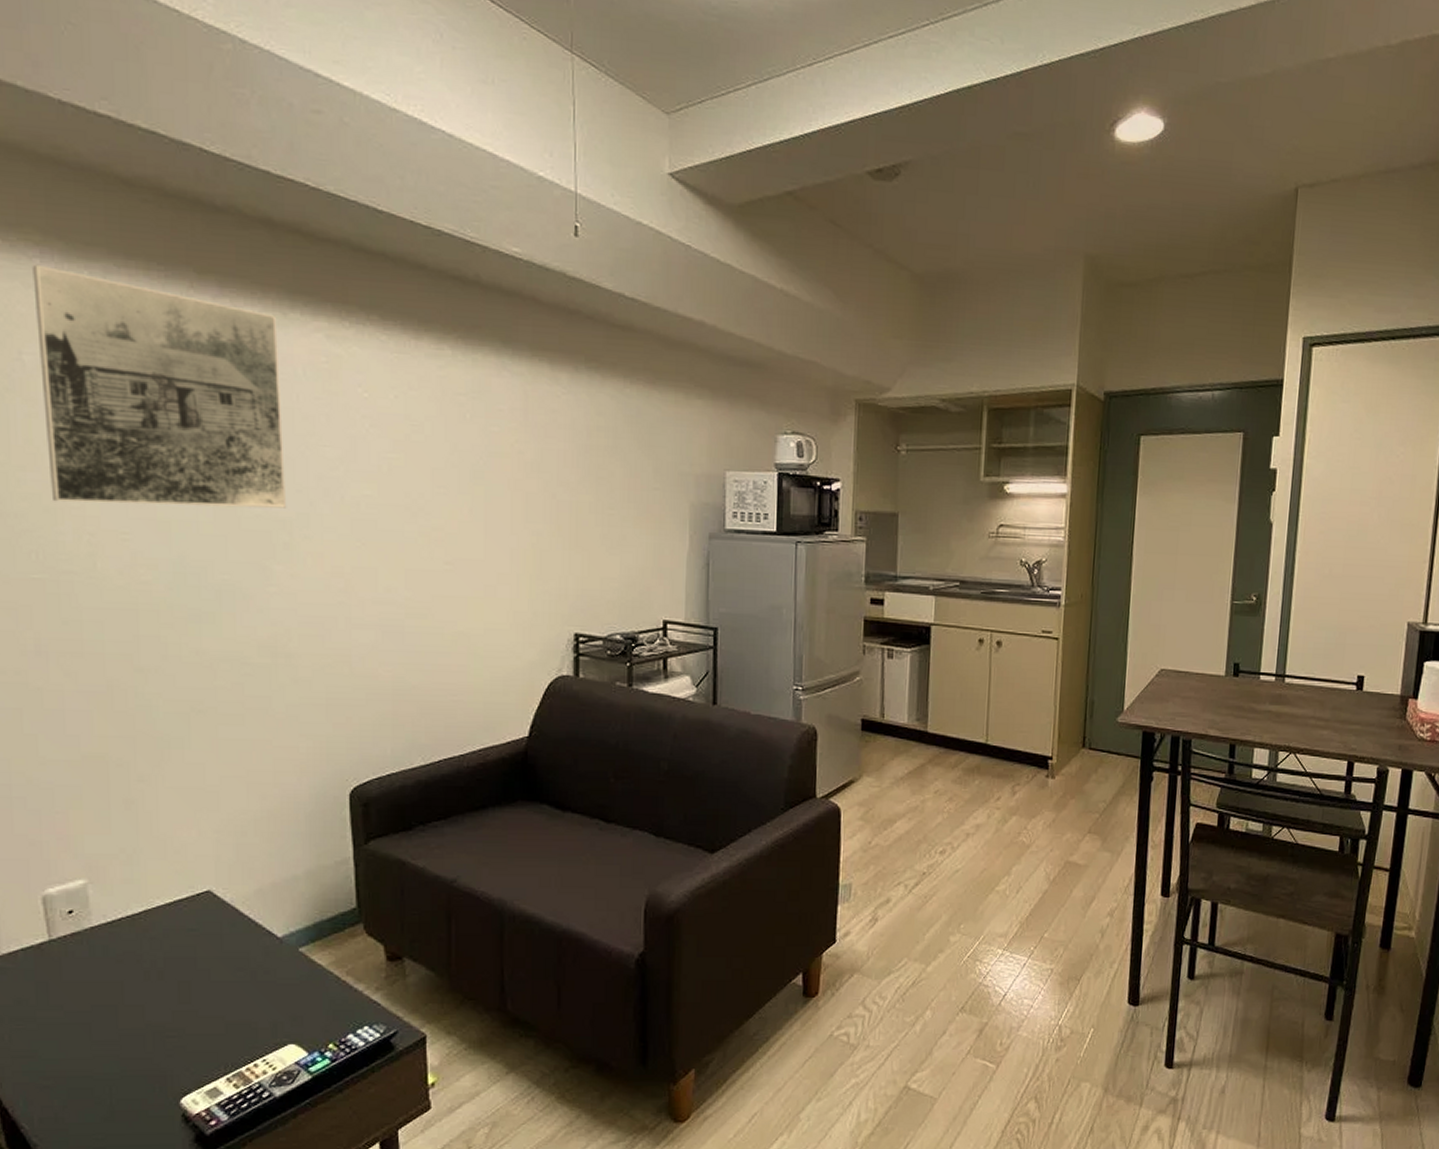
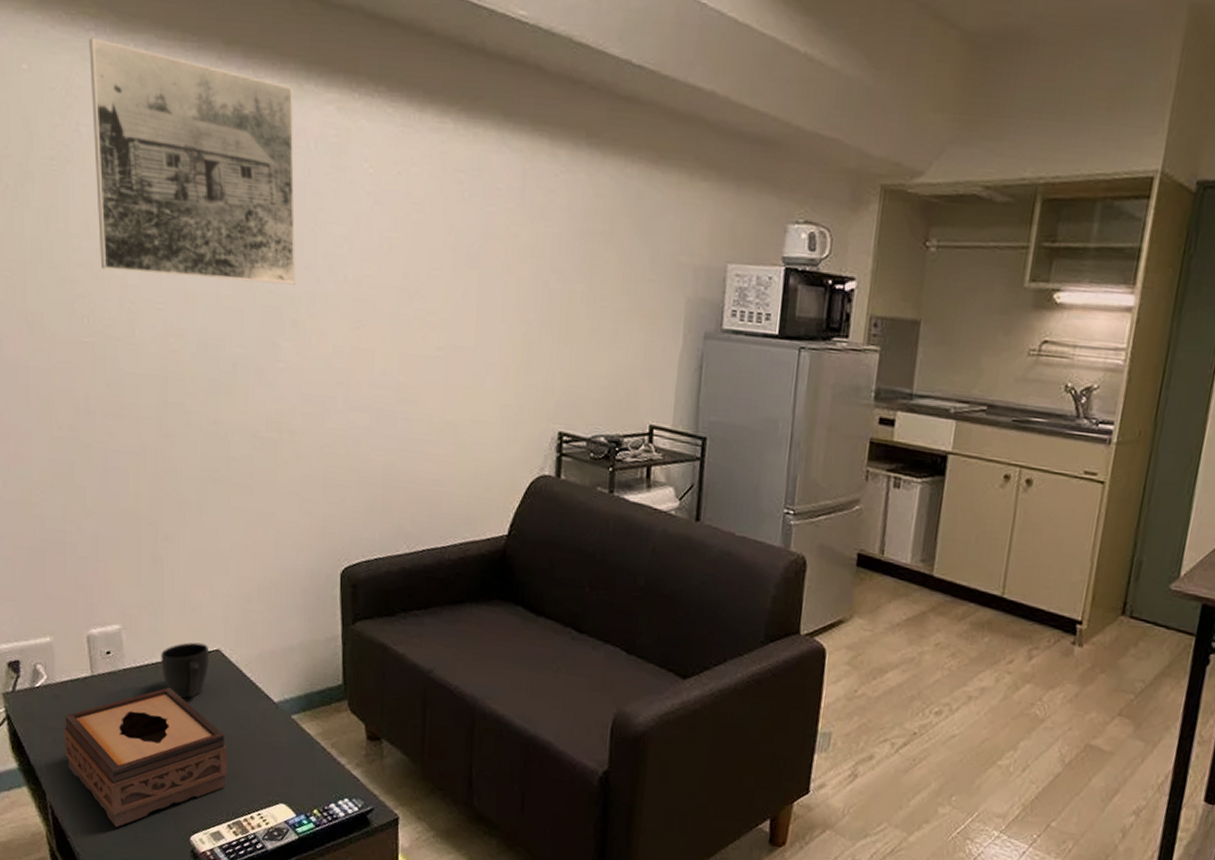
tissue box: none [13,939,225,1106] -> present [64,687,228,828]
mug: none [138,886,199,949] -> present [161,642,210,699]

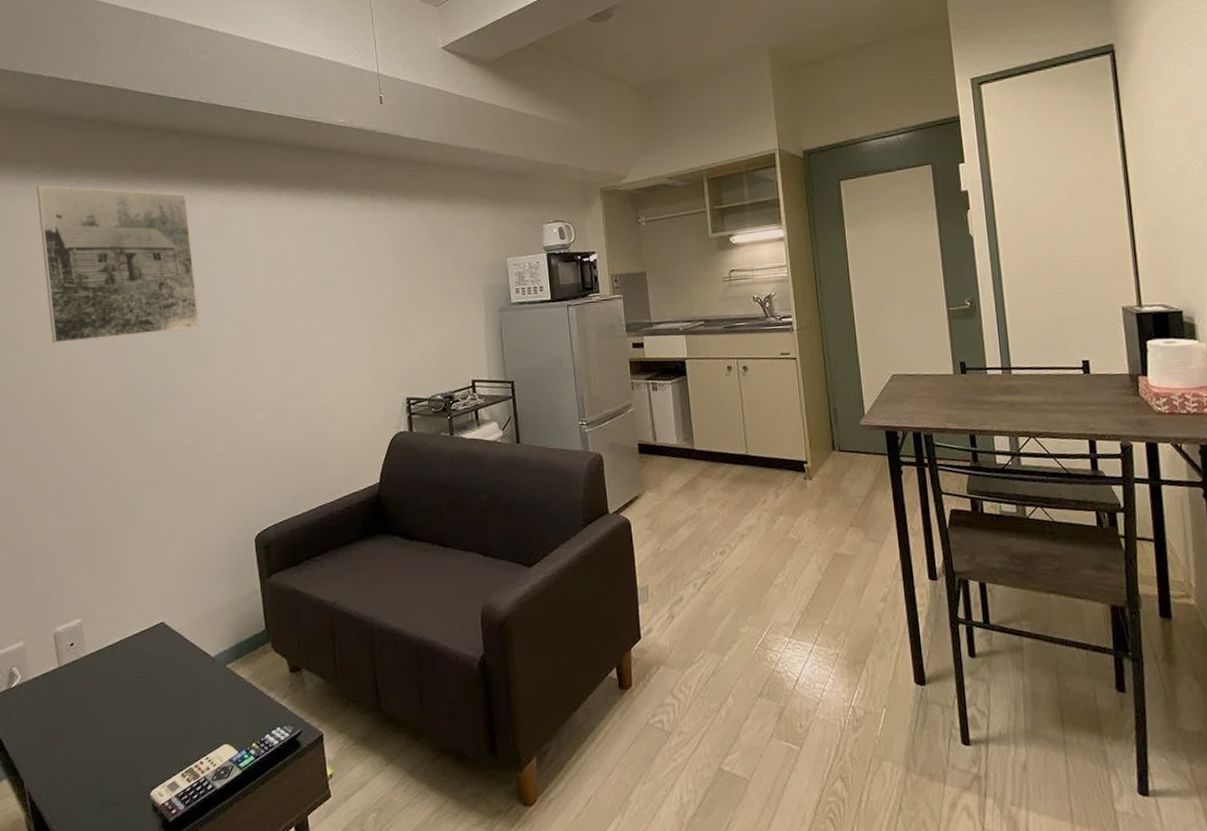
tissue box: present [64,687,228,828] -> none [37,663,178,799]
mug: present [161,642,210,699] -> none [116,620,156,671]

